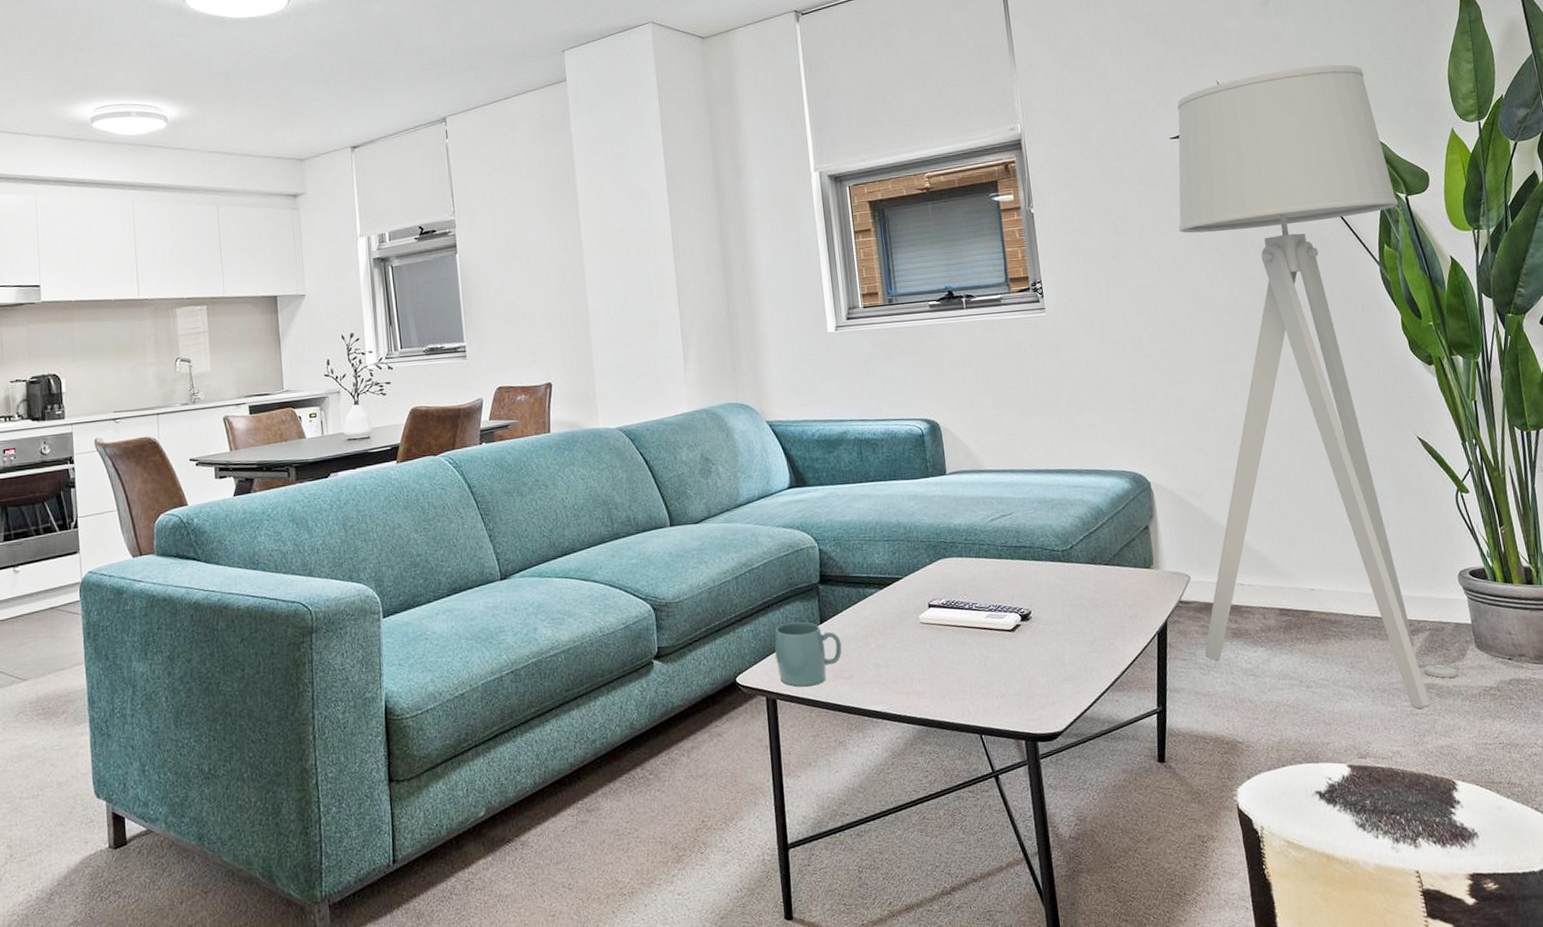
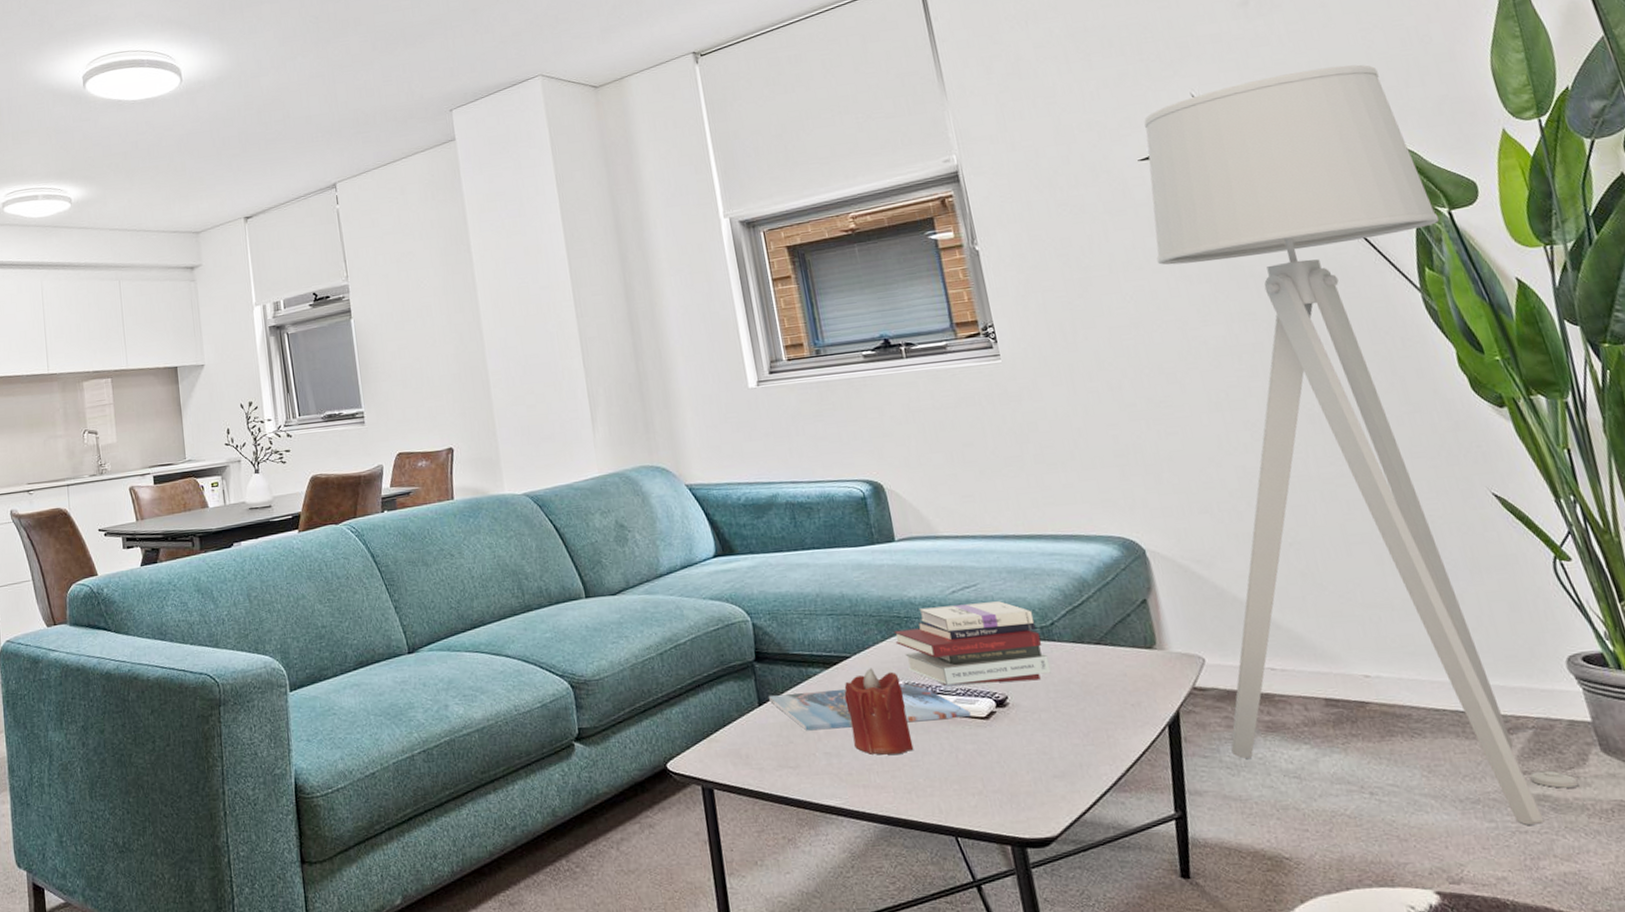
mug: present [774,621,842,687] -> none [707,703,786,776]
magazine: none [830,600,1000,645] -> present [769,682,971,731]
candle: none [895,588,951,665] -> present [844,668,914,755]
books: none [940,528,1068,603] -> present [893,601,1051,686]

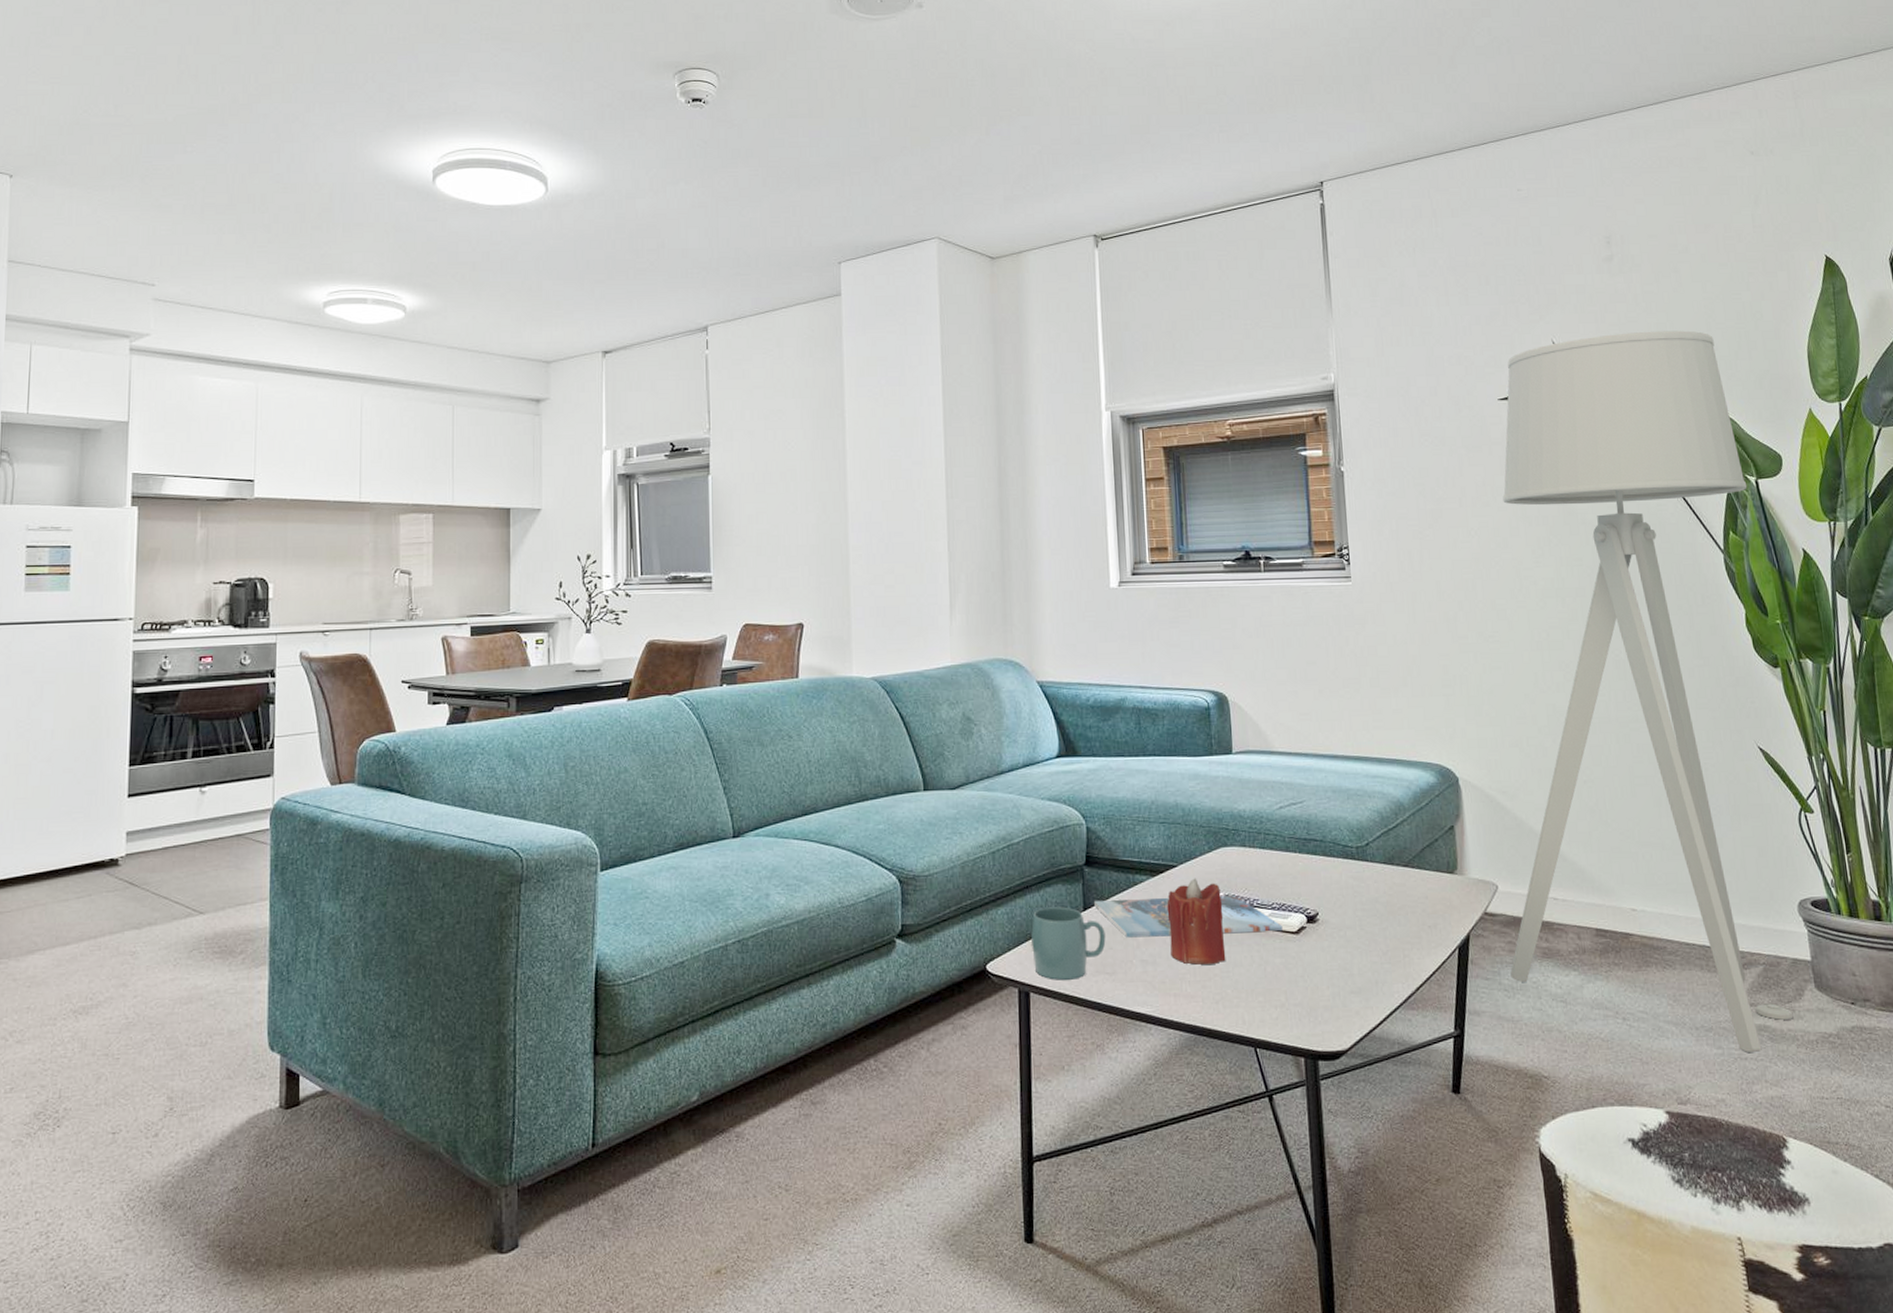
mug: none [707,703,786,776] -> present [1031,907,1106,980]
books: present [893,601,1051,686] -> none [1220,819,1361,899]

